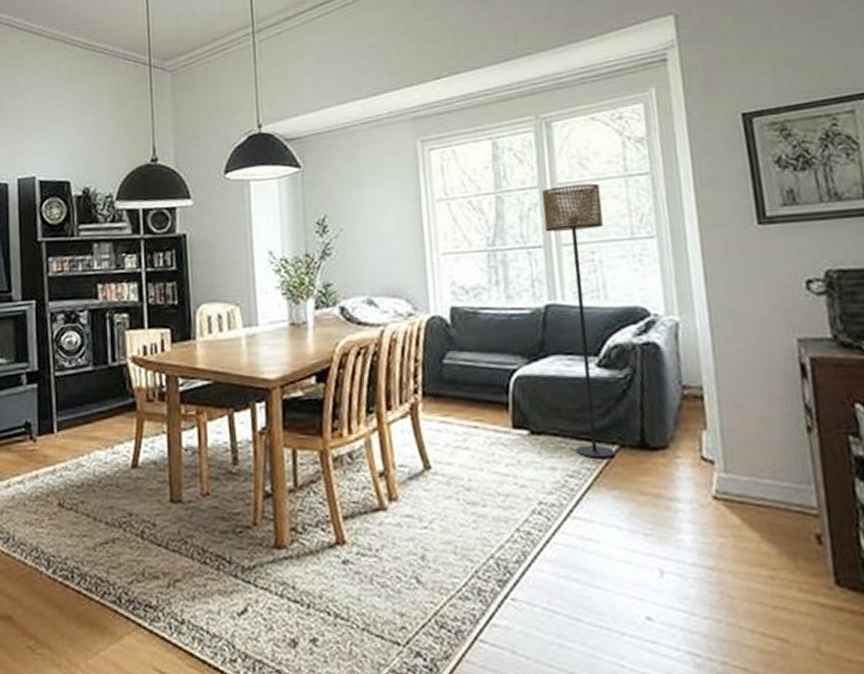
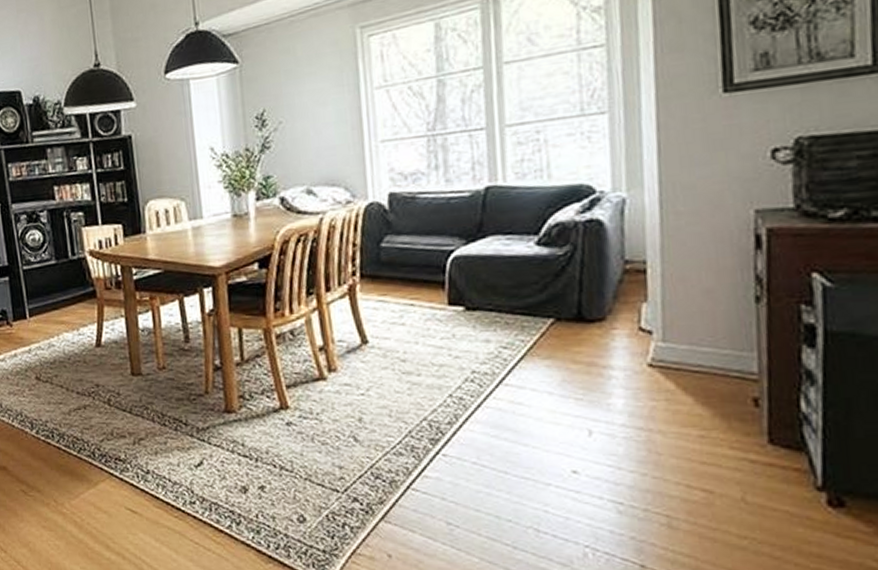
floor lamp: present [541,183,615,458] -> none [485,59,551,331]

